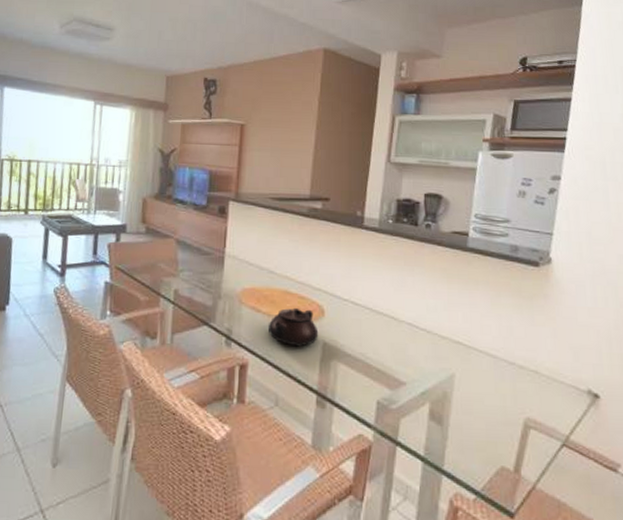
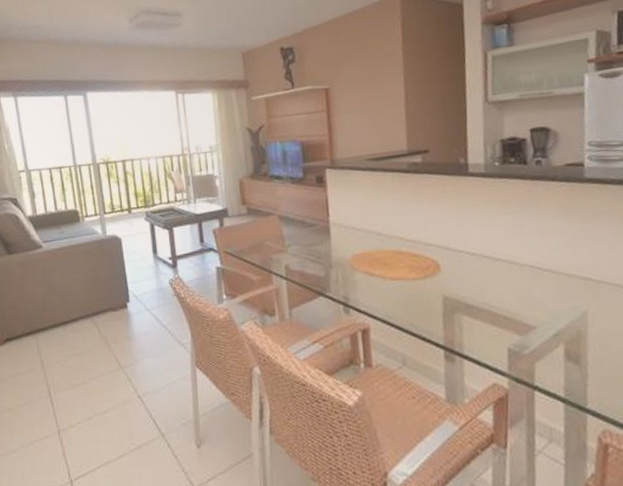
teapot: present [267,307,319,347] -> none [384,266,438,305]

